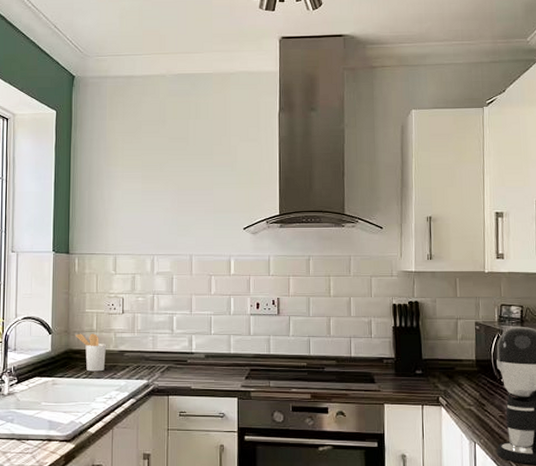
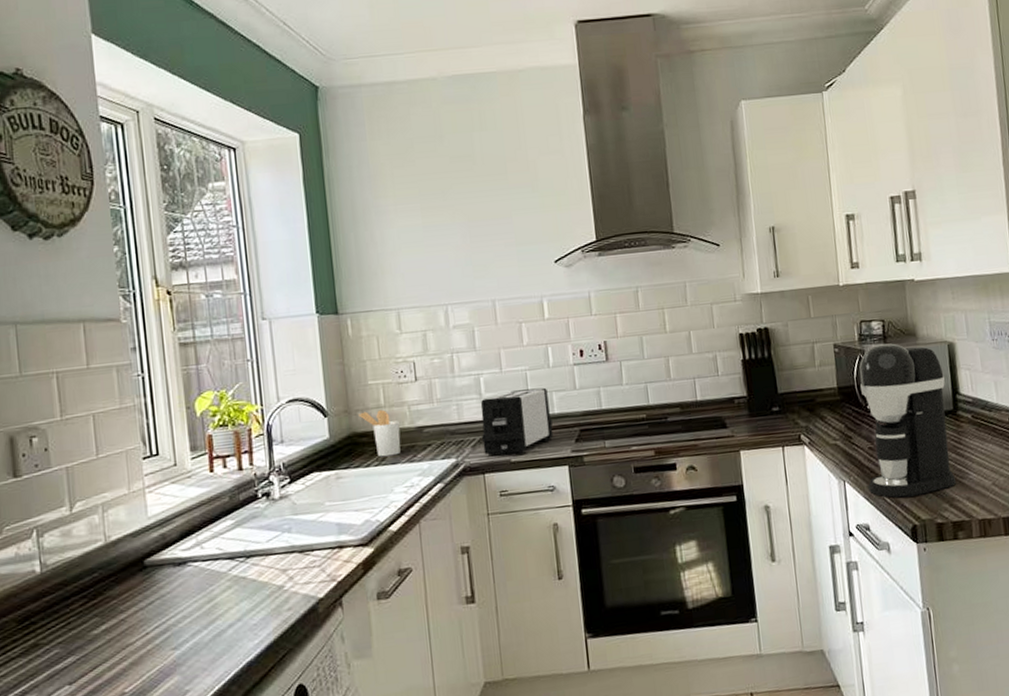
toaster: none [170,329,228,383] -> present [480,387,554,457]

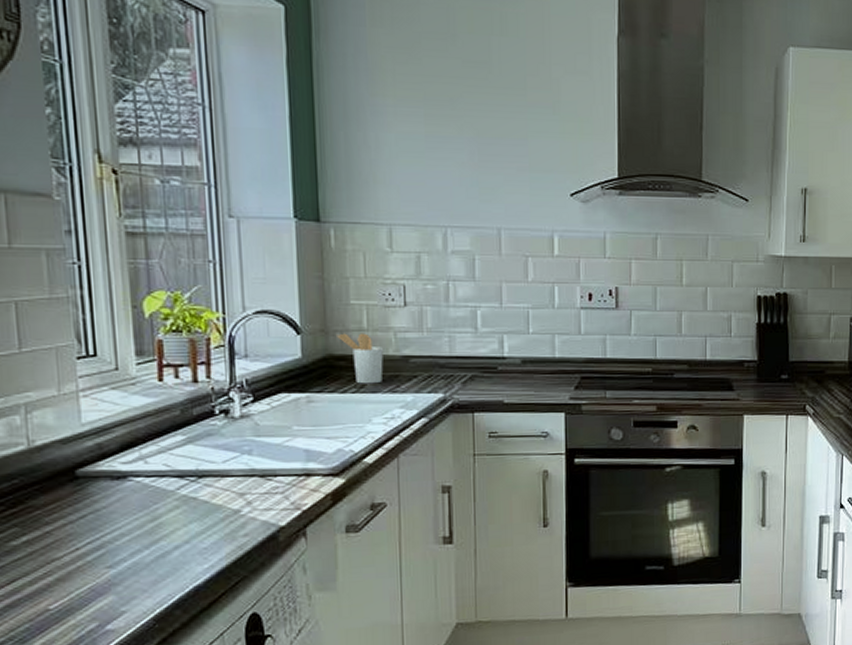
toaster: present [480,387,554,457] -> none [474,327,552,396]

